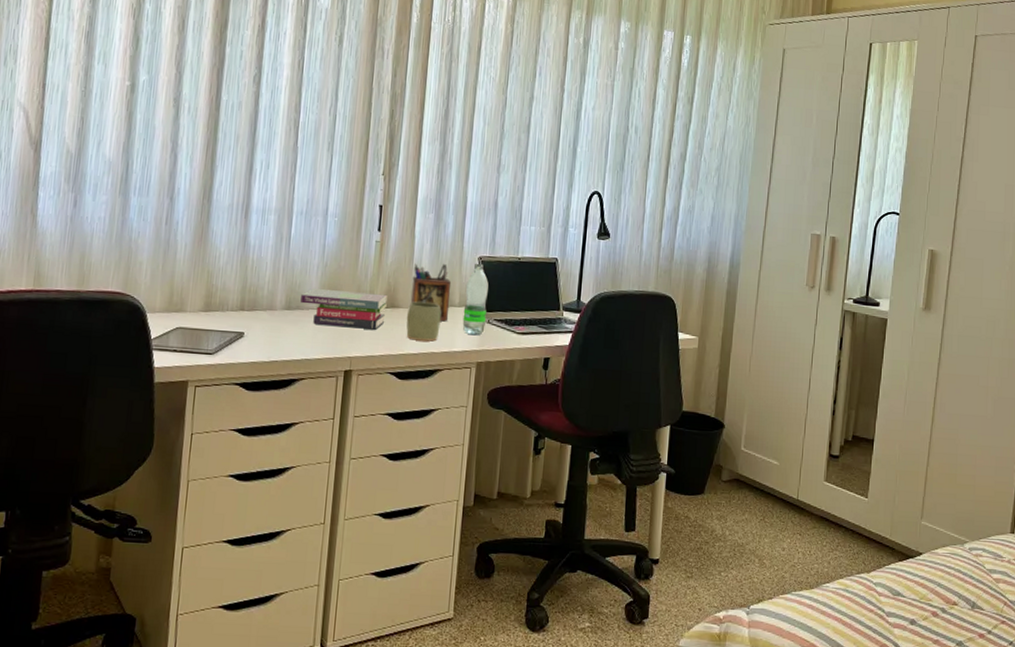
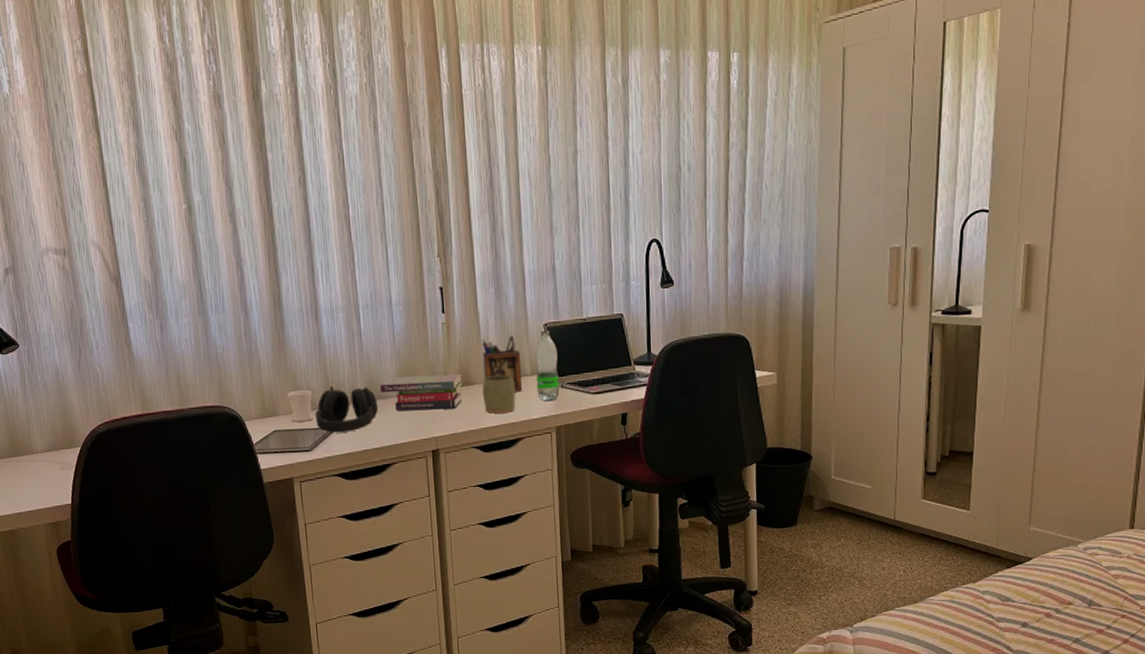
mug: none [198,288,227,322] -> present [287,389,314,422]
headphones: none [225,288,296,340] -> present [315,385,379,433]

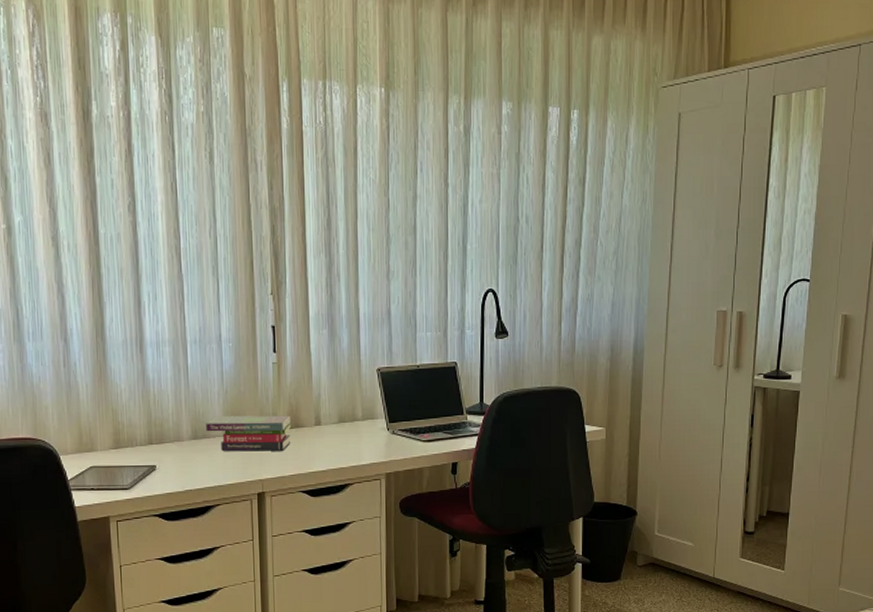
mug: present [287,389,314,422] -> none [107,425,134,458]
headphones: present [315,385,379,433] -> none [135,422,203,471]
desk organizer: present [482,336,523,392] -> none [313,379,353,437]
mug: present [482,375,516,414] -> none [311,419,346,458]
bottle: present [535,330,560,401] -> none [367,375,390,447]

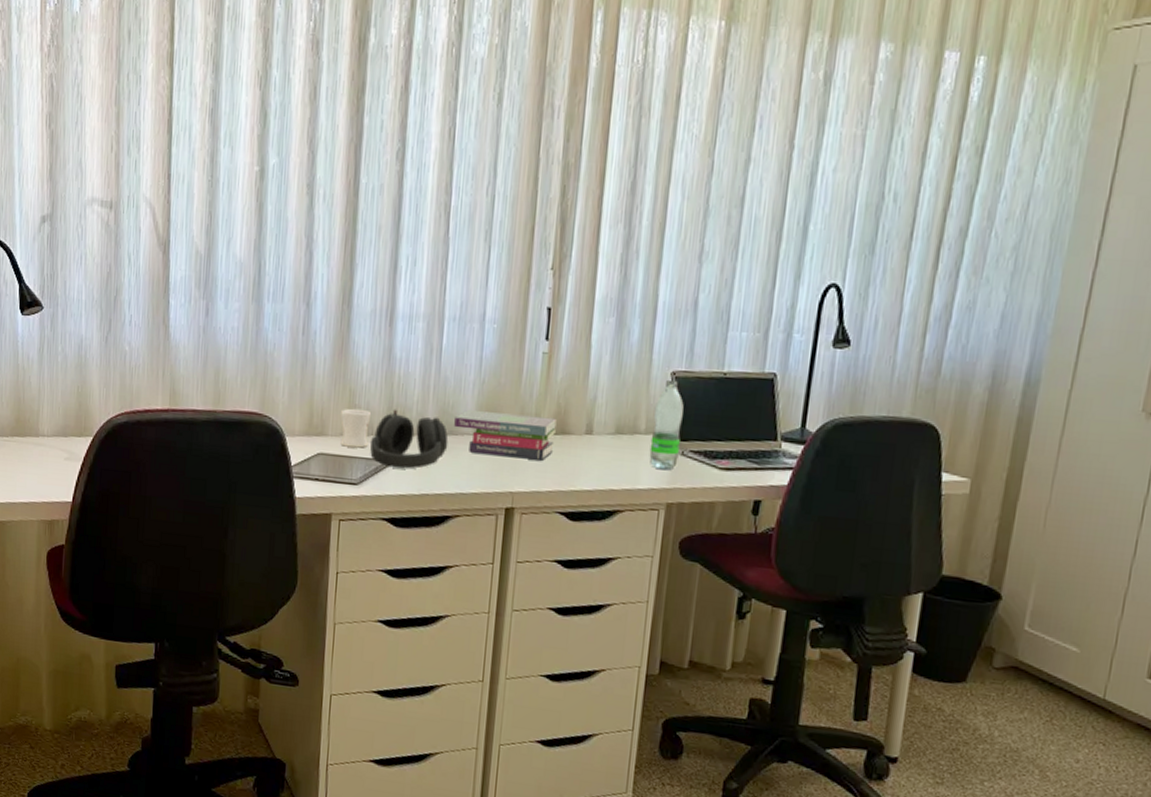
mug: none [107,425,134,458] -> present [340,408,372,448]
headphones: none [135,422,203,471] -> present [369,409,449,470]
bottle: none [367,375,390,447] -> present [649,379,684,470]

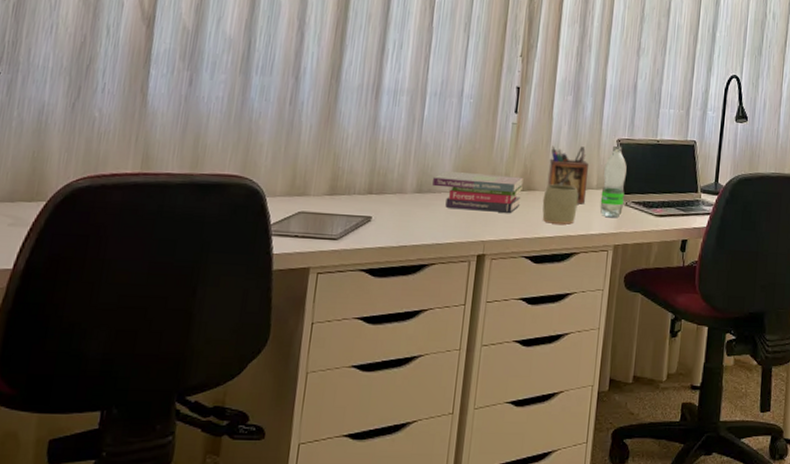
mug: present [340,408,372,448] -> none [322,170,355,206]
headphones: present [369,409,449,470] -> none [351,171,427,224]
mug: none [579,427,623,476] -> present [542,184,579,225]
desk organizer: none [584,380,636,453] -> present [547,145,589,205]

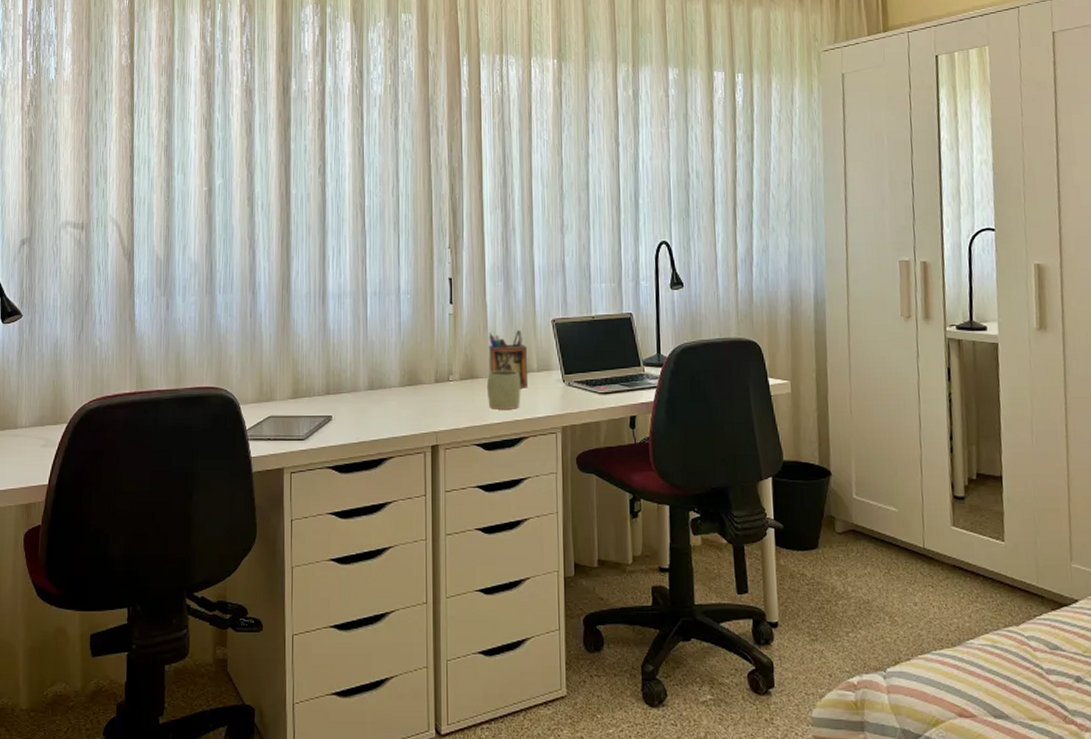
books: present [432,170,524,213] -> none [383,366,466,403]
bottle: present [599,145,627,218] -> none [542,326,566,400]

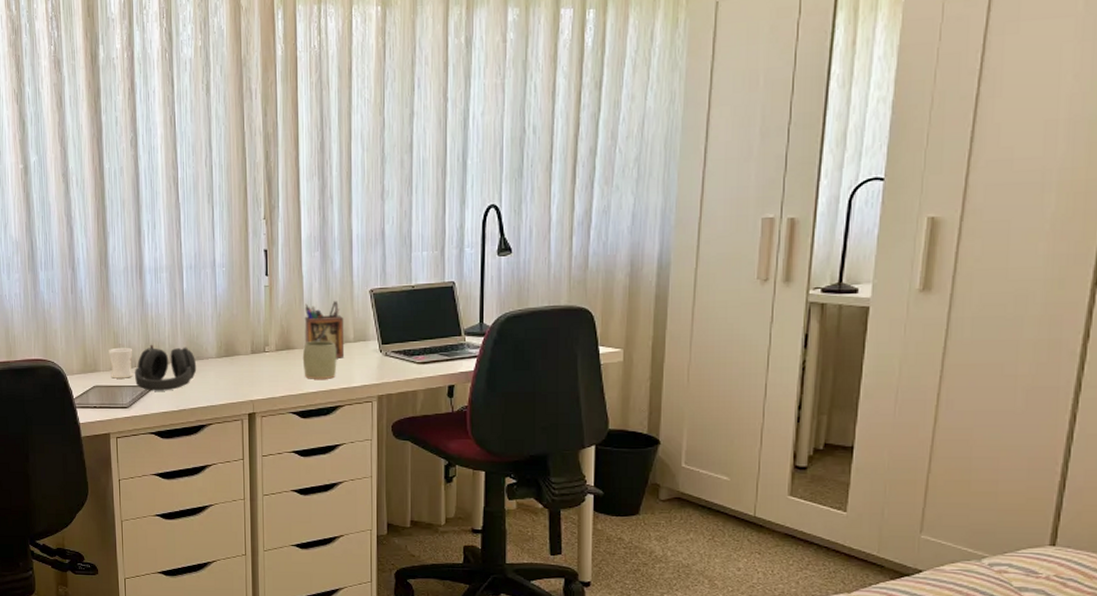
mug: none [287,375,313,408] -> present [109,347,133,379]
headphones: none [312,372,379,422] -> present [134,344,197,391]

